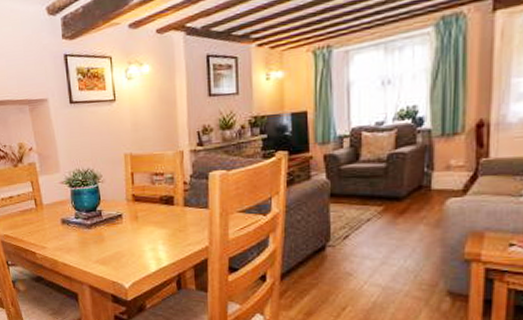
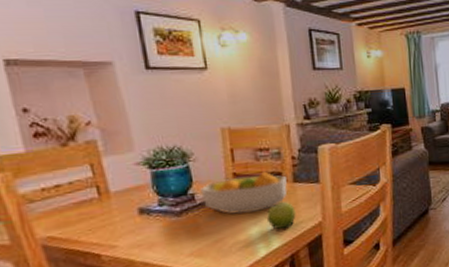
fruit bowl: none [106,194,178,232] -> present [200,171,287,215]
fruit: none [158,223,185,250] -> present [266,201,296,230]

